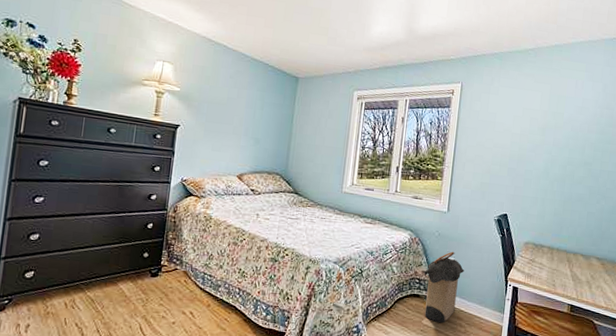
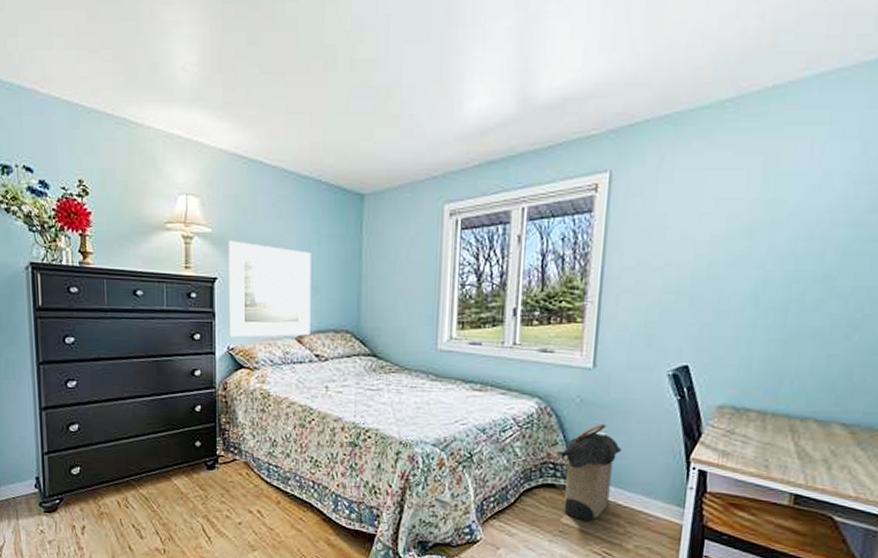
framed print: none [184,98,256,175] -> present [228,240,311,338]

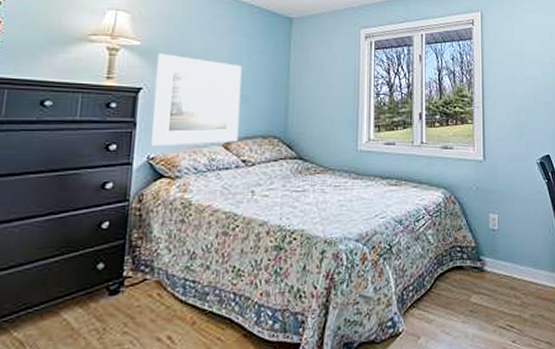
laundry hamper: present [560,423,622,522] -> none [465,207,512,298]

